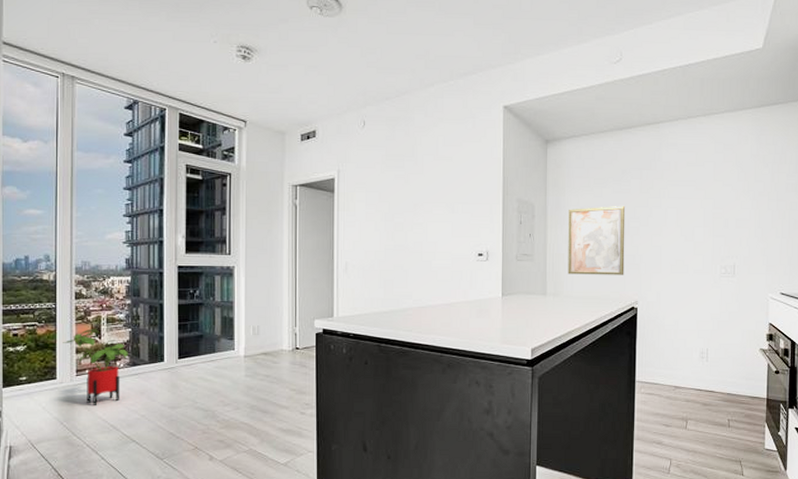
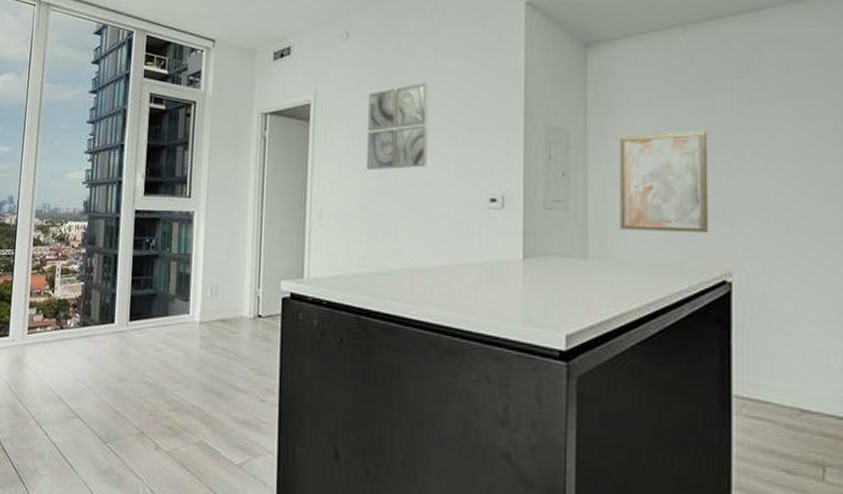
house plant: present [63,329,128,406] -> none [18,280,79,371]
wall art: none [382,164,432,233] -> present [366,82,430,171]

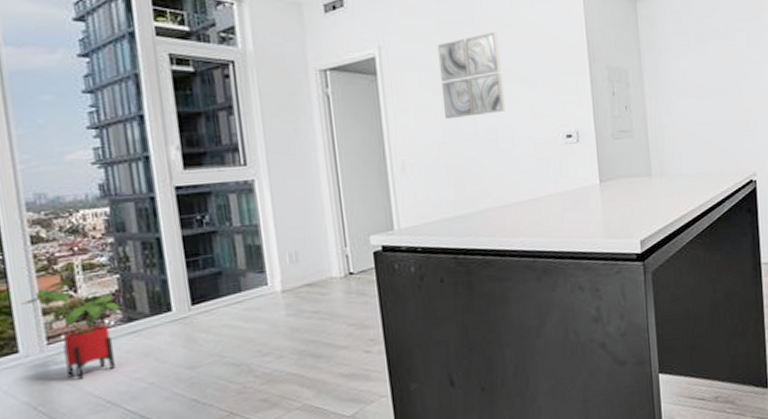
house plant: none [18,280,79,371] -> present [21,280,120,381]
wall art: present [619,131,709,233] -> none [668,65,739,150]

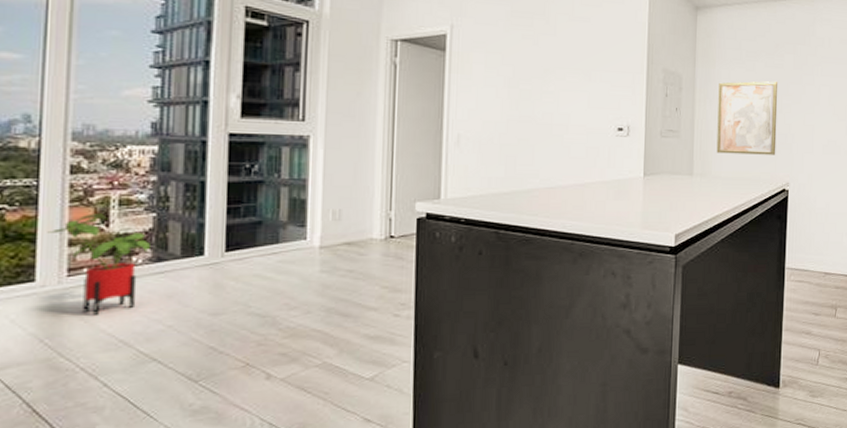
wall art: present [437,31,506,120] -> none [505,24,567,101]
wall art: none [668,65,739,150] -> present [716,81,778,155]

